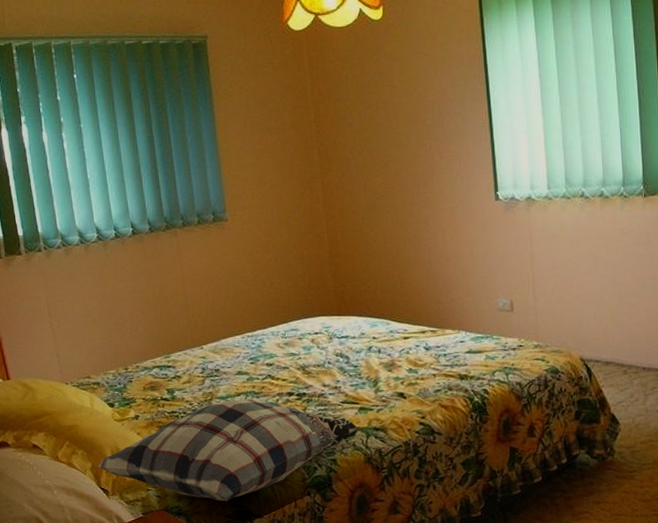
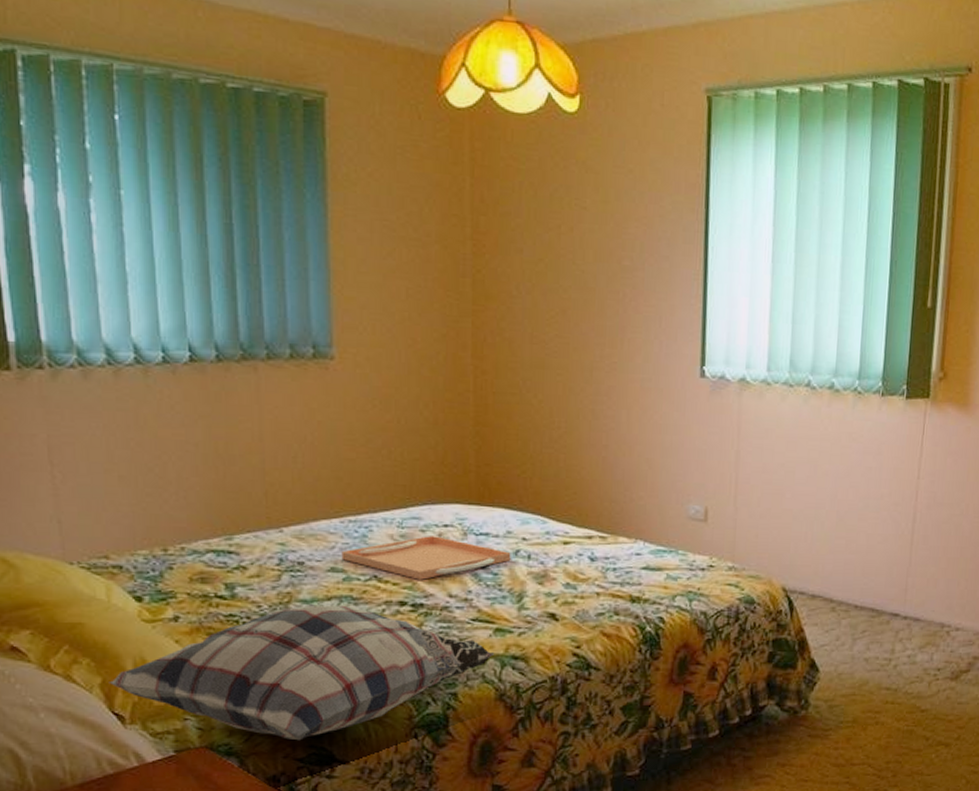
serving tray: none [244,341,366,376] -> present [341,536,511,580]

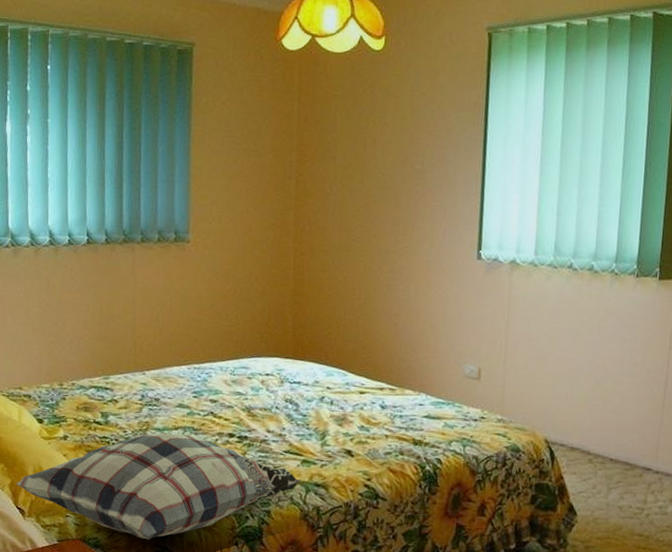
serving tray: present [341,536,511,580] -> none [187,382,317,417]

